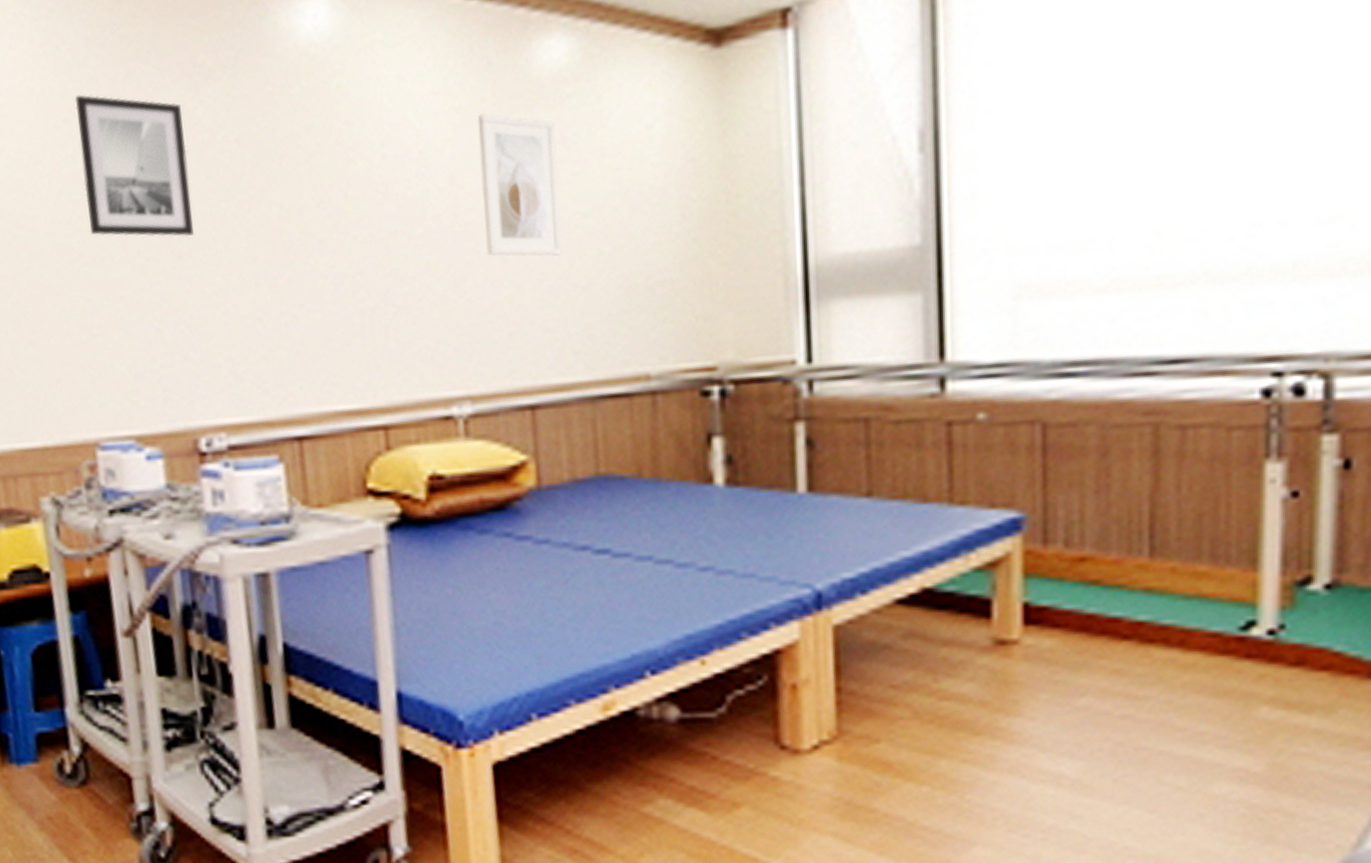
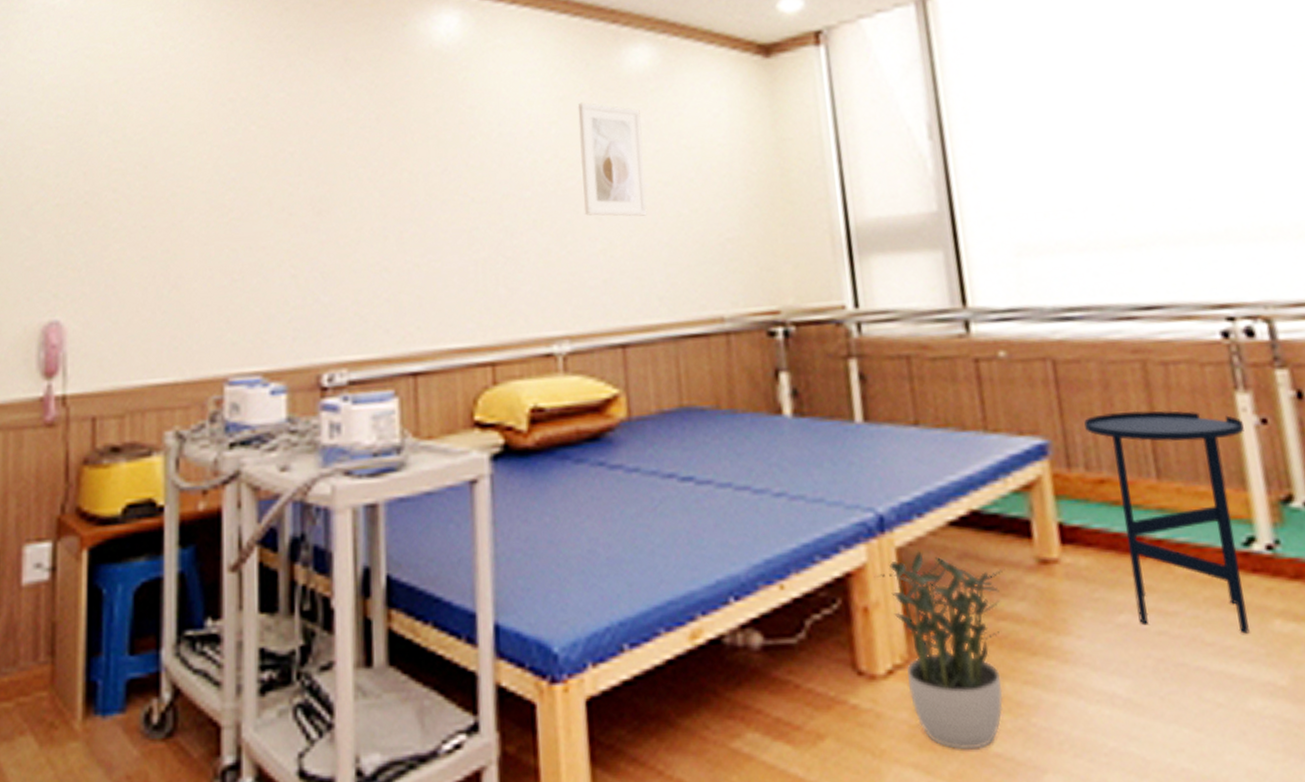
wall art: present [74,94,194,237] -> none [241,79,333,197]
potted plant: none [806,629,956,822] -> present [874,551,1005,750]
side table: none [1071,480,1268,720] -> present [1084,410,1249,634]

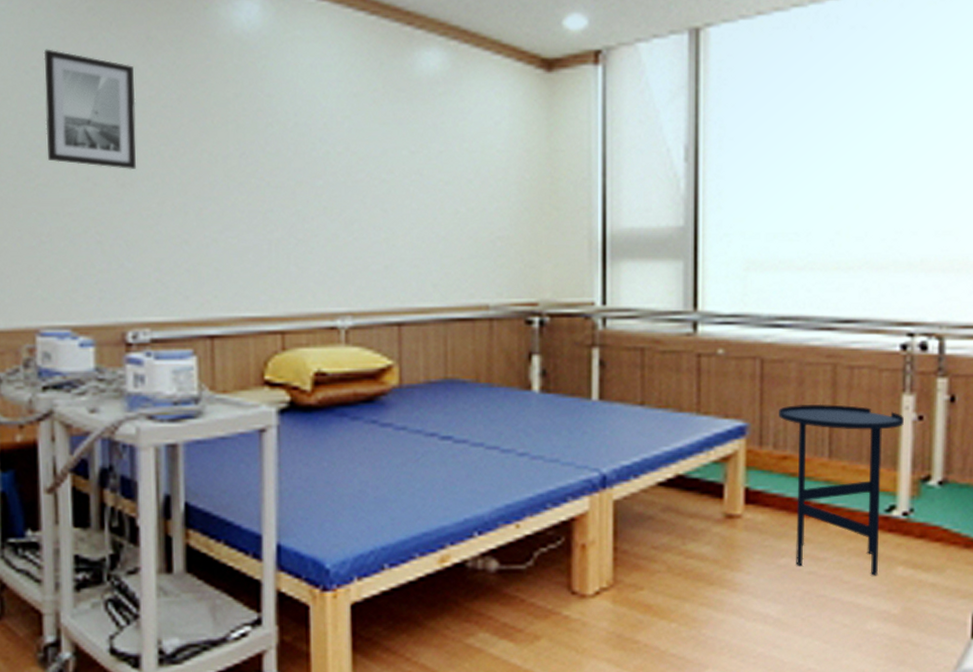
wall art: none [241,79,333,197] -> present [43,49,136,170]
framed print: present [577,102,648,217] -> none [370,100,429,211]
potted plant: present [874,551,1005,750] -> none [593,504,698,651]

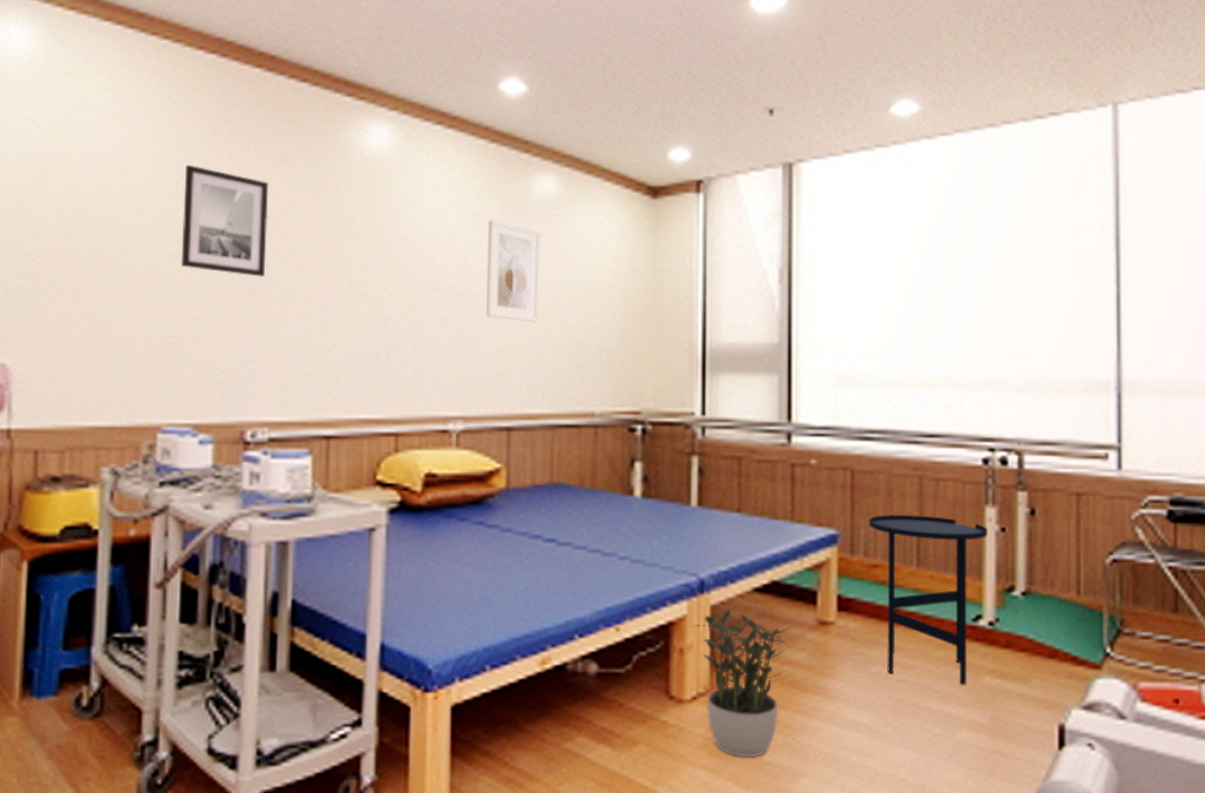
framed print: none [370,100,429,211] -> present [485,219,541,323]
potted plant: none [593,504,698,651] -> present [691,609,793,758]

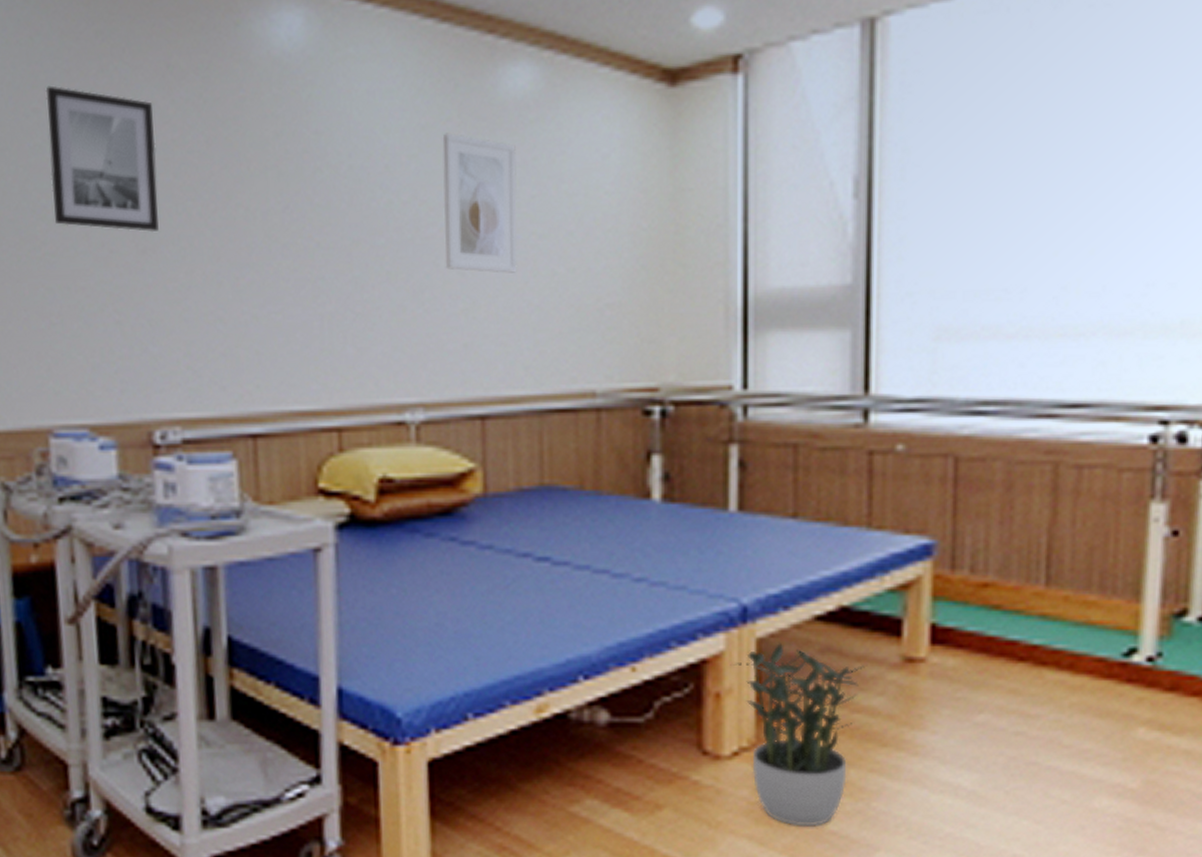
side table: present [869,514,987,685] -> none [978,514,1152,739]

